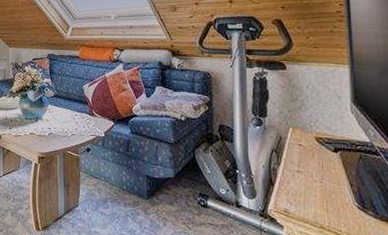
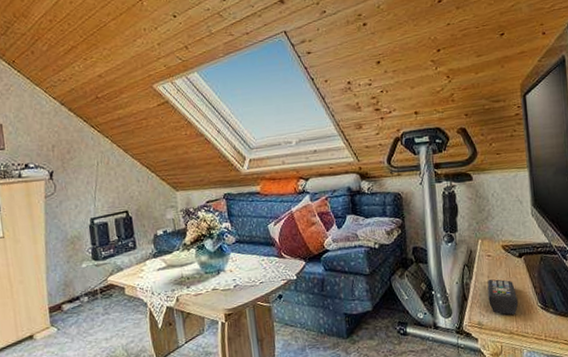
remote control: none [296,169,332,209] -> present [487,279,519,315]

